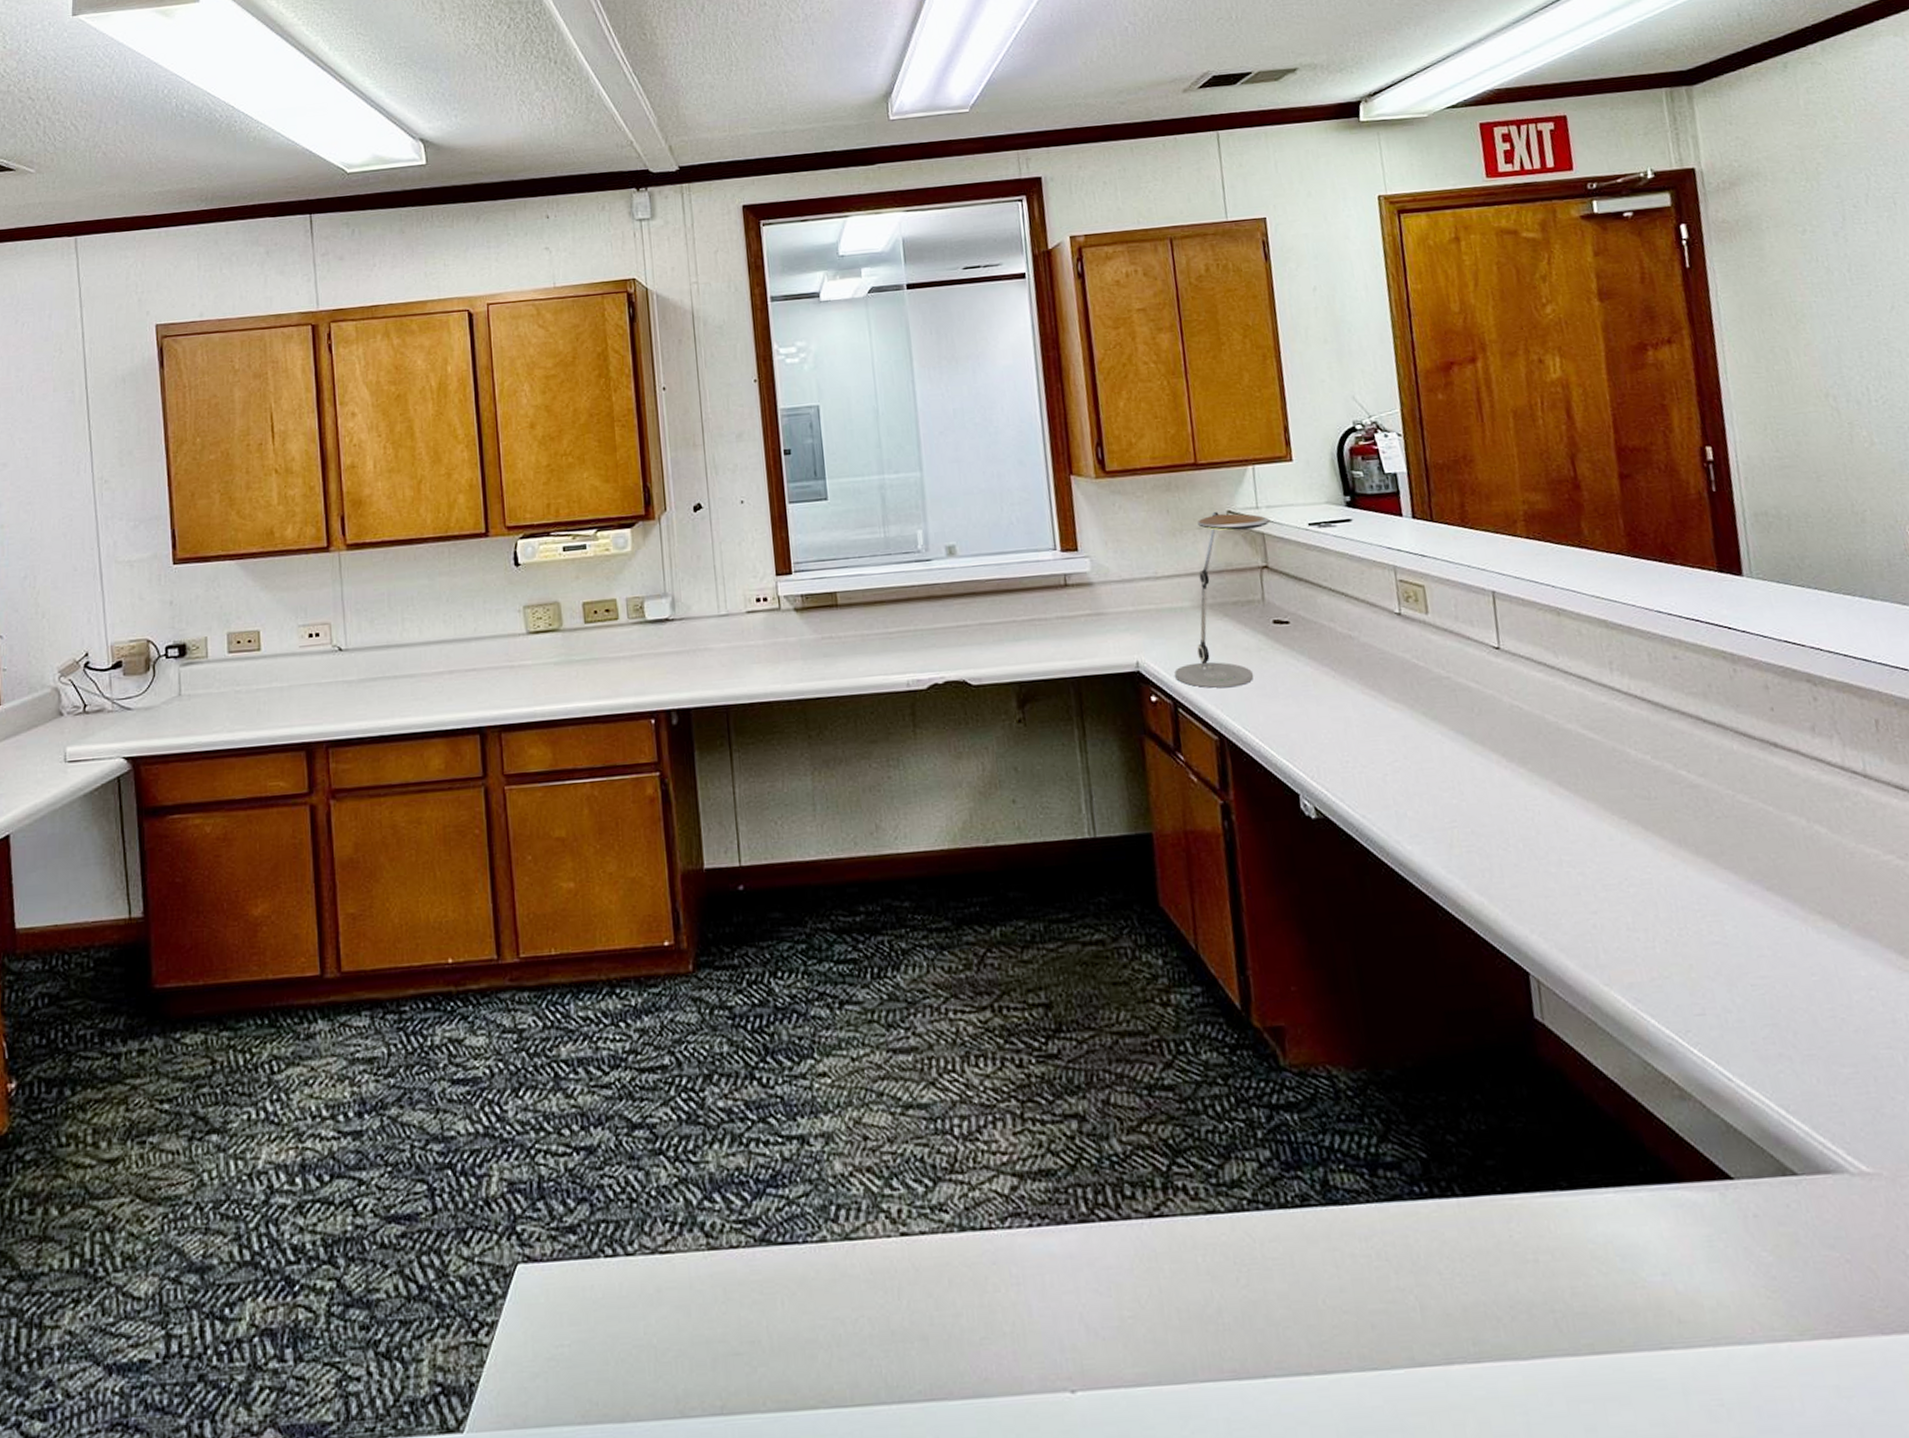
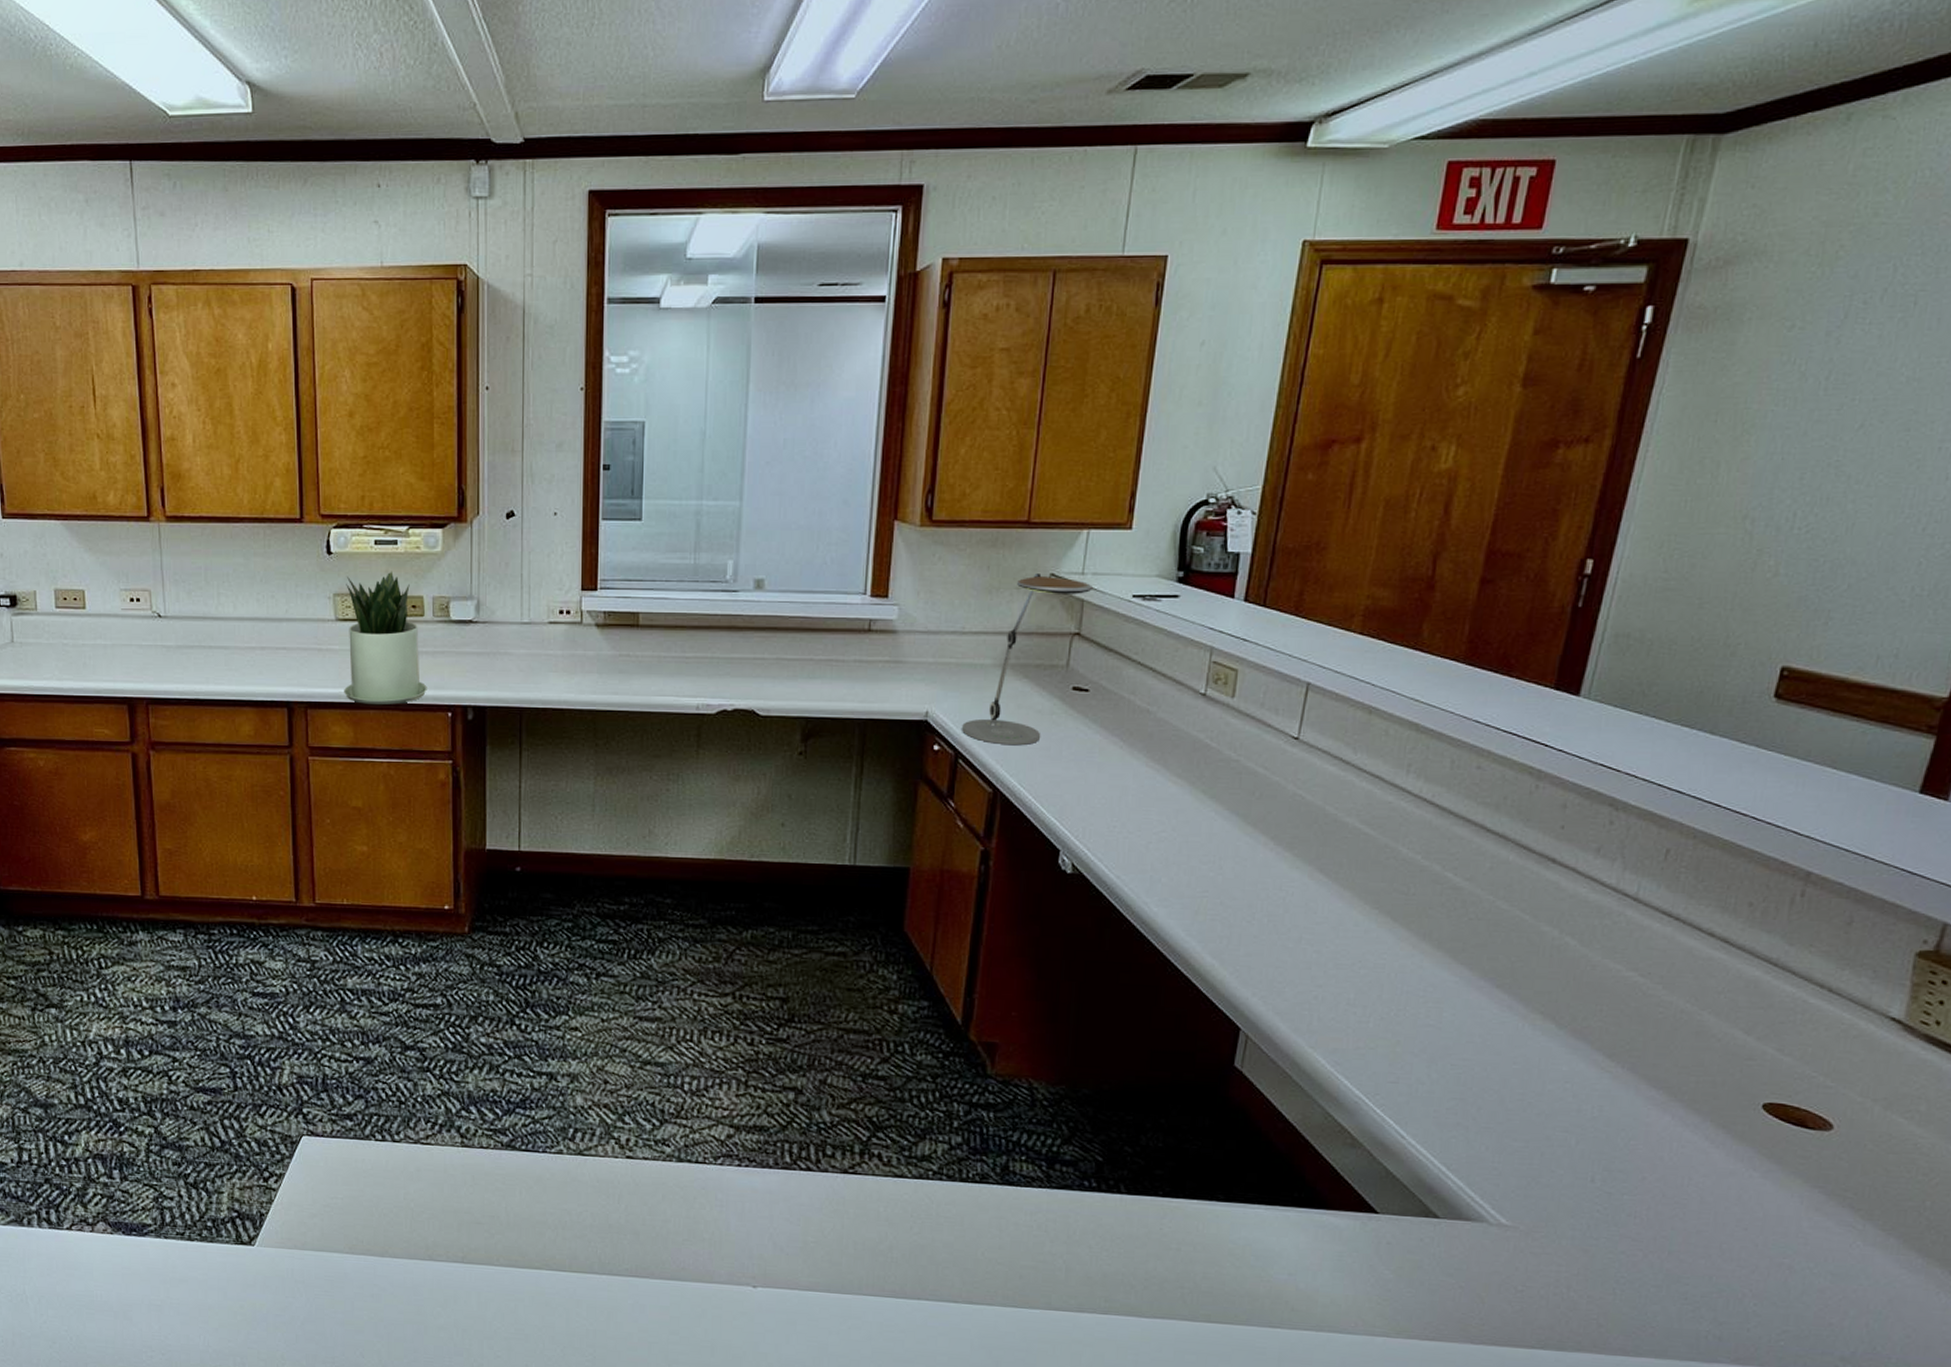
planter: none [535,576,627,721] -> present [344,571,427,705]

